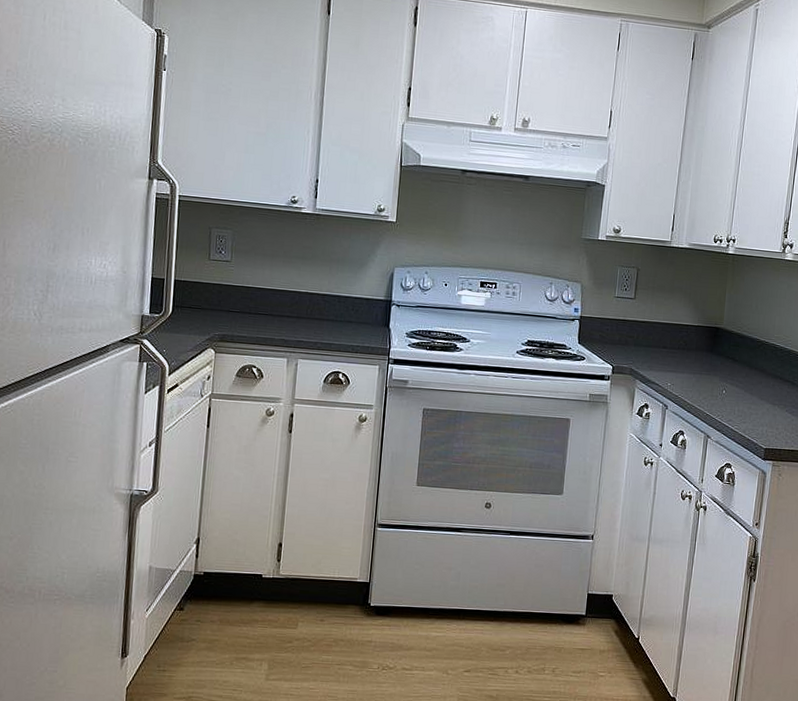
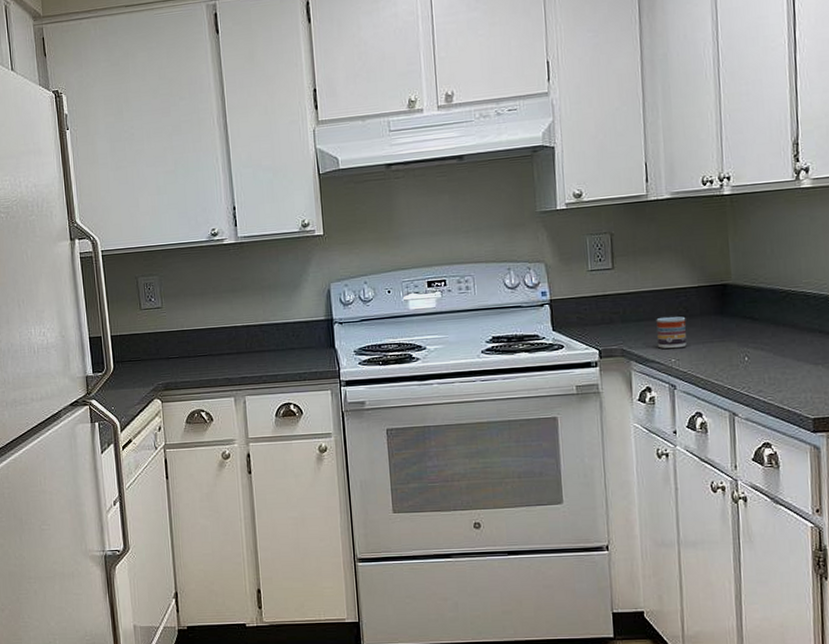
cup: none [658,347,684,375] -> present [656,316,687,349]

